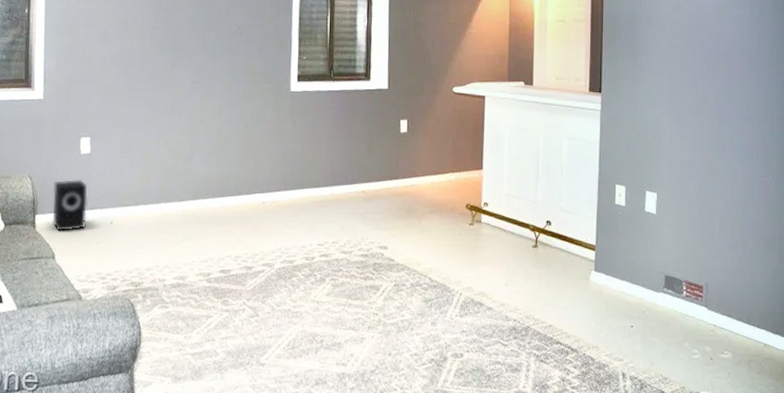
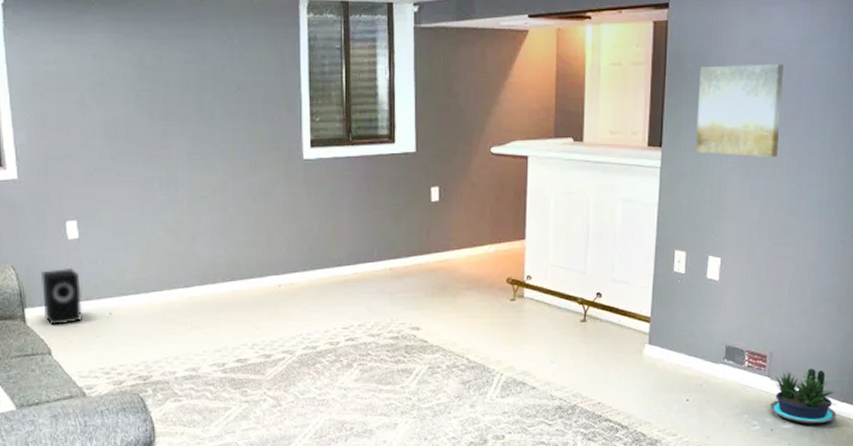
wall art: none [631,25,704,105] -> present [696,64,784,157]
potted plant: none [708,300,771,355] -> present [769,368,837,424]

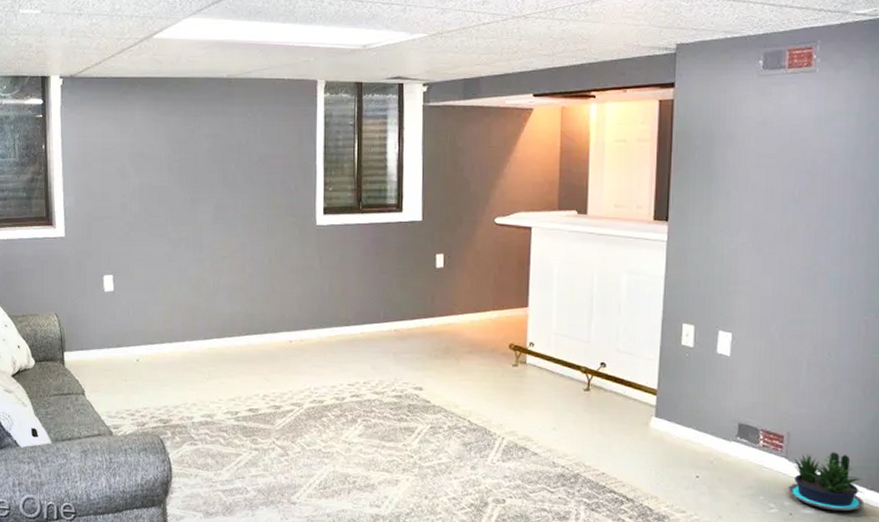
speaker: present [41,267,82,326] -> none [80,317,113,369]
wall art: present [696,64,784,157] -> none [704,141,797,234]

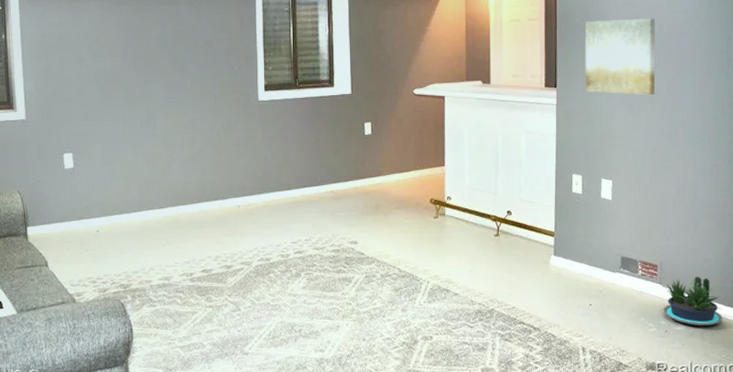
wall art: none [704,141,797,234] -> present [585,18,656,95]

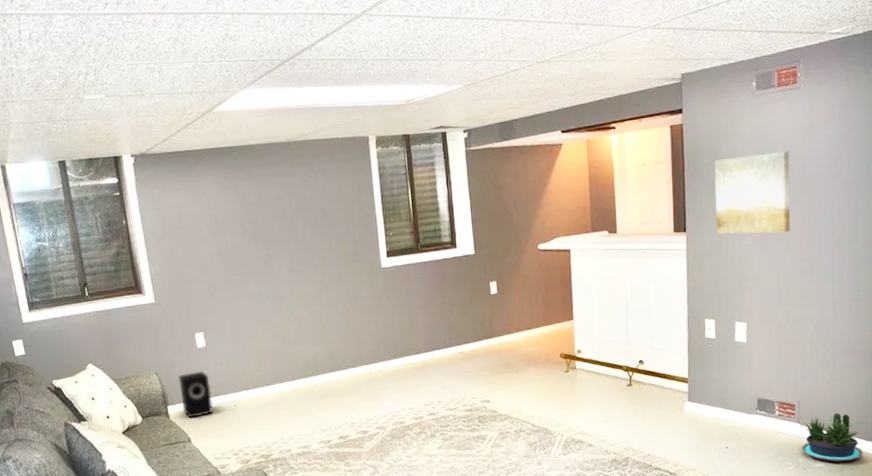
speaker: none [42,192,74,242] -> present [178,370,213,419]

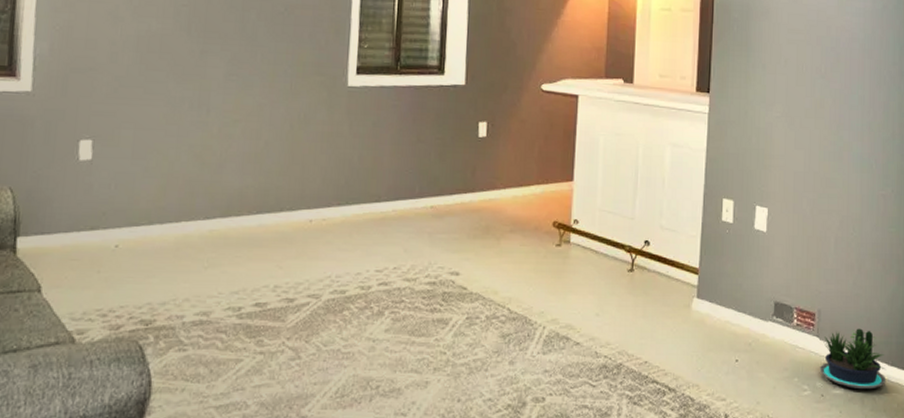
speaker: present [178,370,213,419] -> none [38,192,86,259]
wall art: present [714,151,790,235] -> none [742,17,823,109]

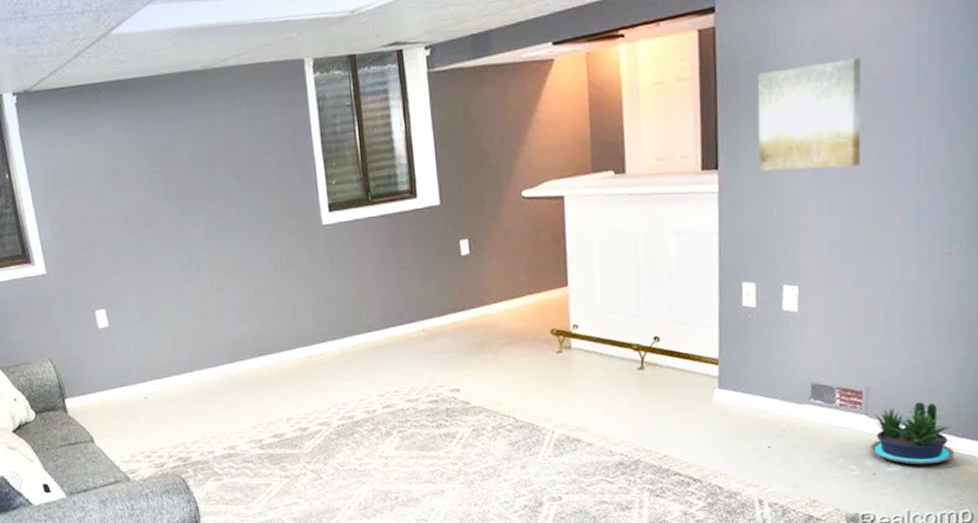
wall art: none [742,17,823,109] -> present [757,57,861,172]

